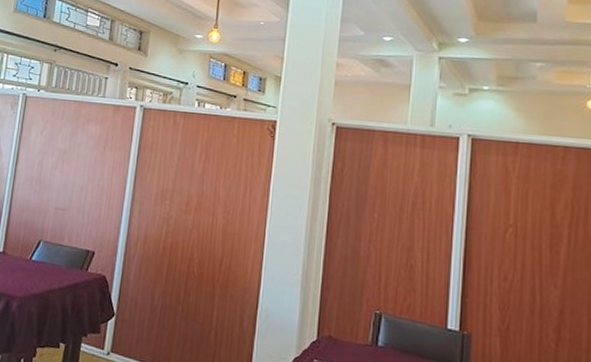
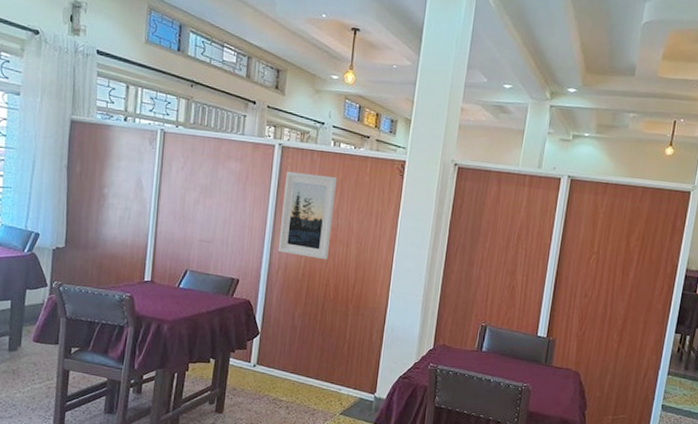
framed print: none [137,134,202,232] -> present [277,171,337,260]

